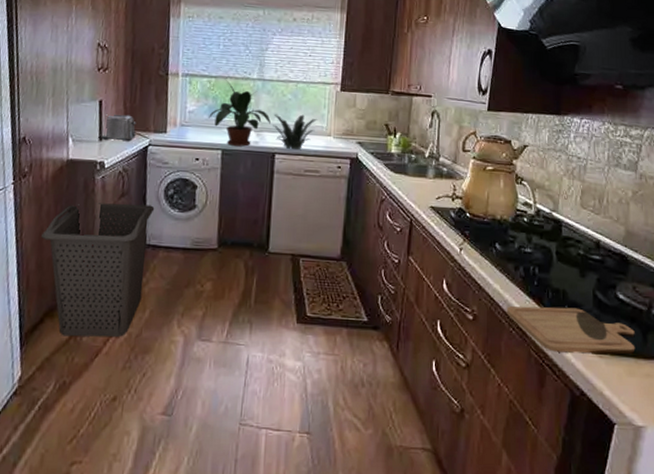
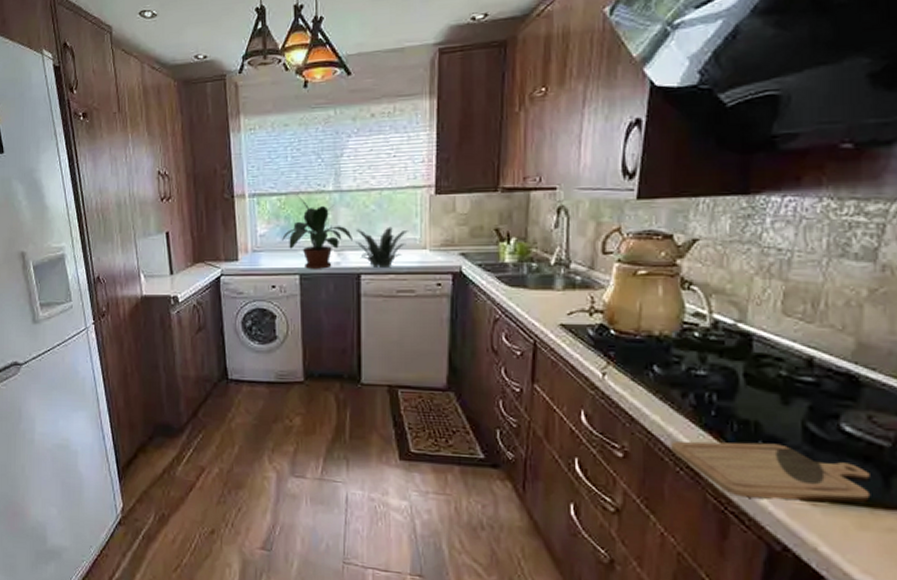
laundry basket: present [41,203,155,337] -> none [126,338,234,472]
toaster: present [98,113,136,142] -> none [169,245,207,273]

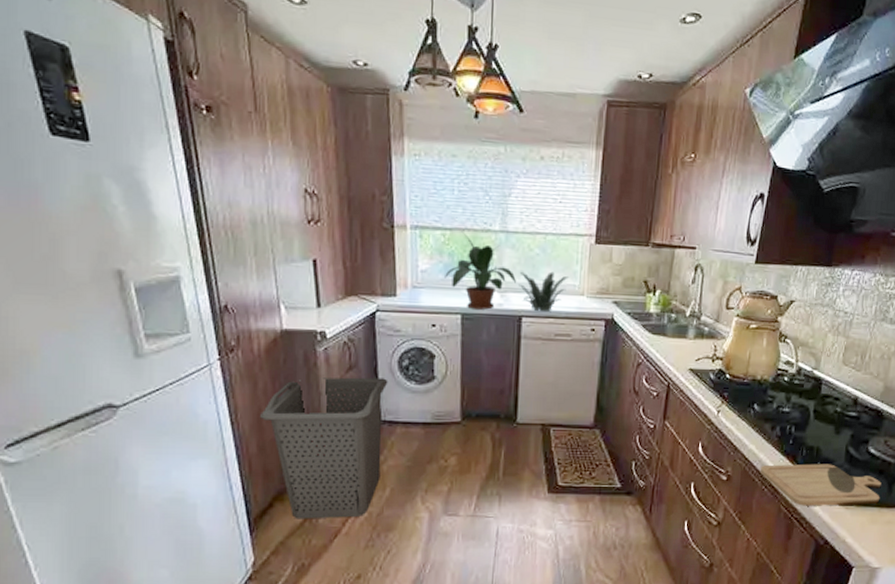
laundry basket: none [126,338,234,472] -> present [260,377,388,519]

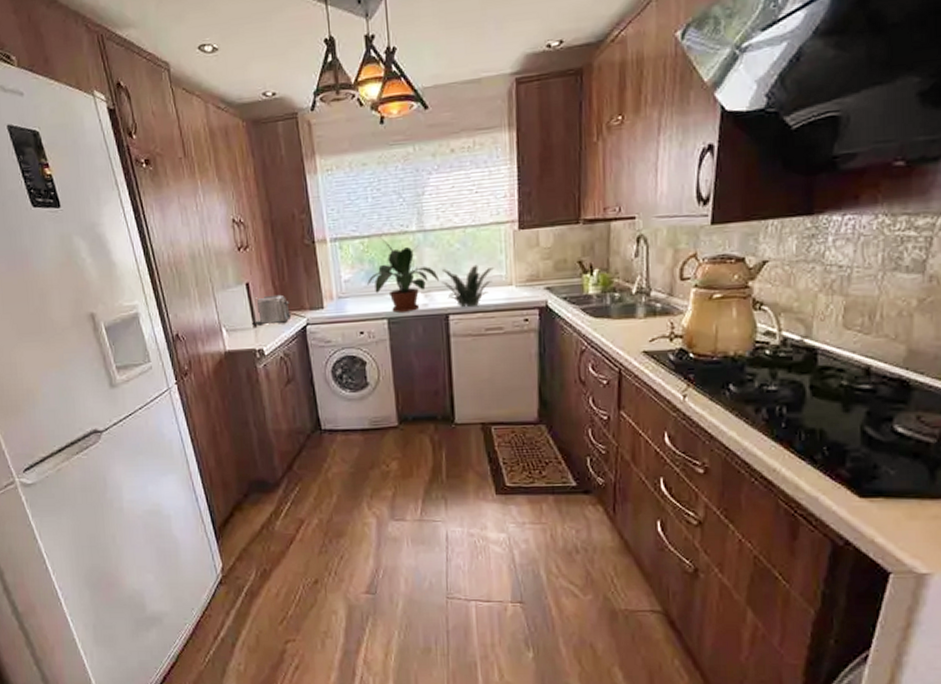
laundry basket: present [260,377,388,519] -> none [215,388,327,527]
toaster: none [316,275,361,308] -> present [252,294,292,326]
chopping board: present [759,464,881,506] -> none [745,448,919,500]

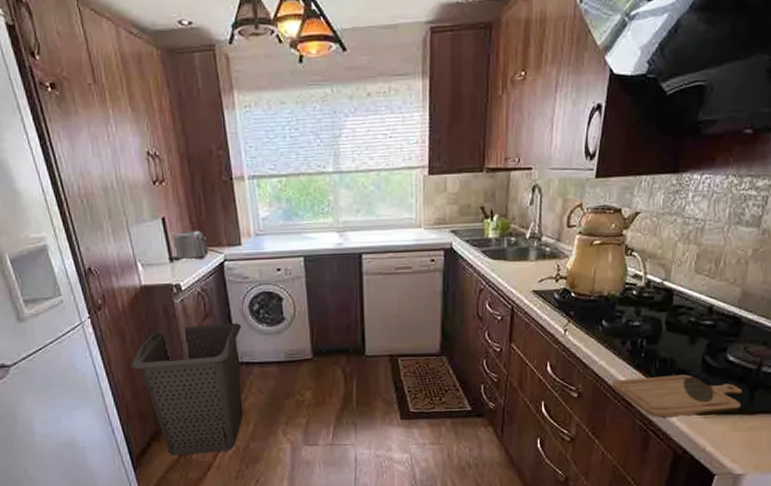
laundry basket: none [215,388,327,527] -> present [131,323,243,456]
potted plant: present [367,238,439,313] -> none [285,177,353,251]
plant: present [442,264,495,307] -> none [356,207,406,247]
chopping board: none [745,448,919,500] -> present [611,374,742,418]

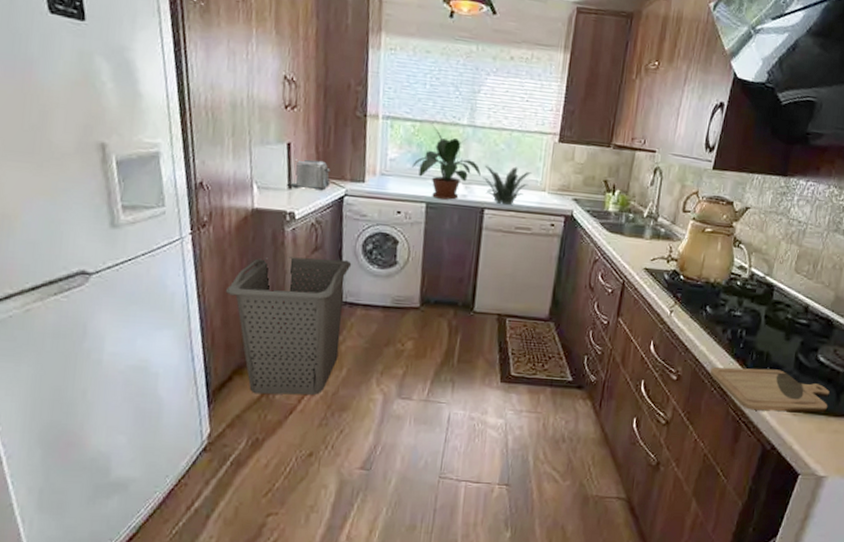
potted plant: none [285,177,353,251] -> present [412,125,481,200]
plant: none [356,207,406,247] -> present [483,166,533,205]

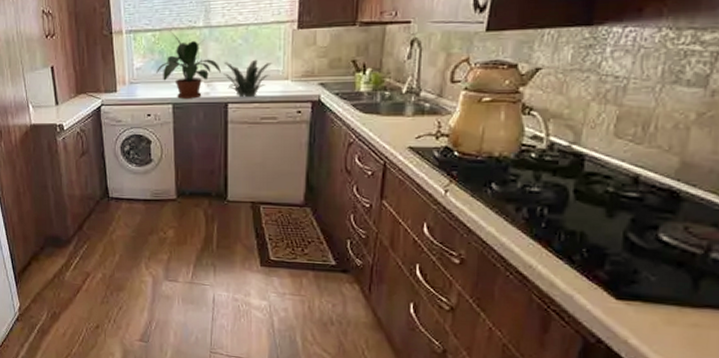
laundry basket: present [226,257,352,395] -> none [19,161,114,277]
toaster: present [287,158,331,191] -> none [55,78,89,104]
chopping board: present [709,367,830,413] -> none [502,249,681,302]

